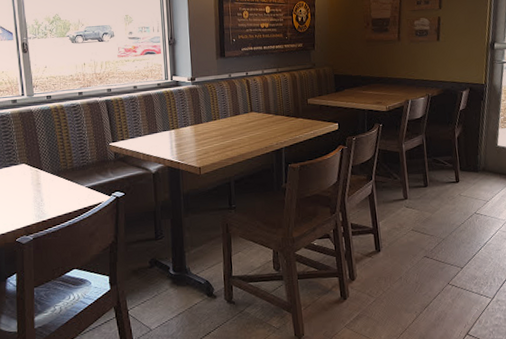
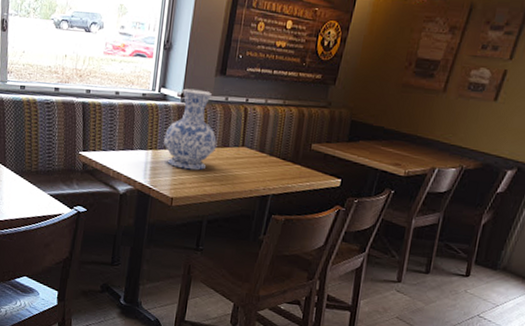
vase: none [183,72,229,141] -> present [164,88,217,171]

